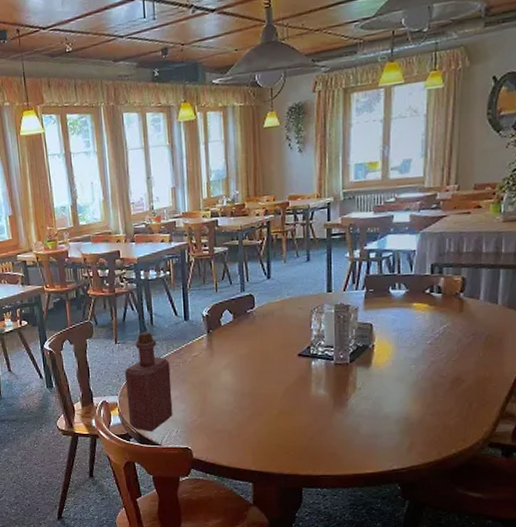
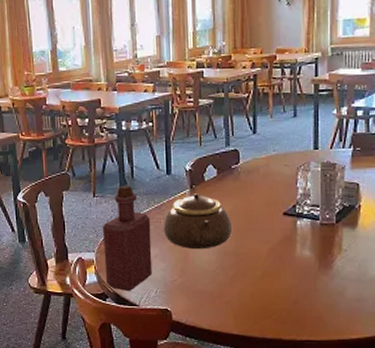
teapot: none [182,338,248,391] -> present [163,193,232,250]

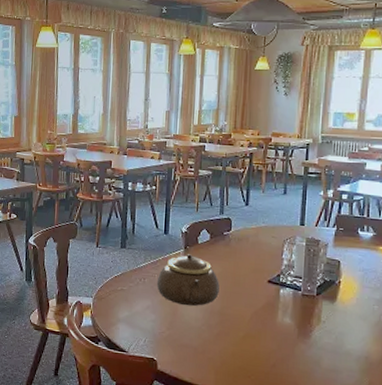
bottle: present [103,185,153,291] -> none [99,239,146,337]

